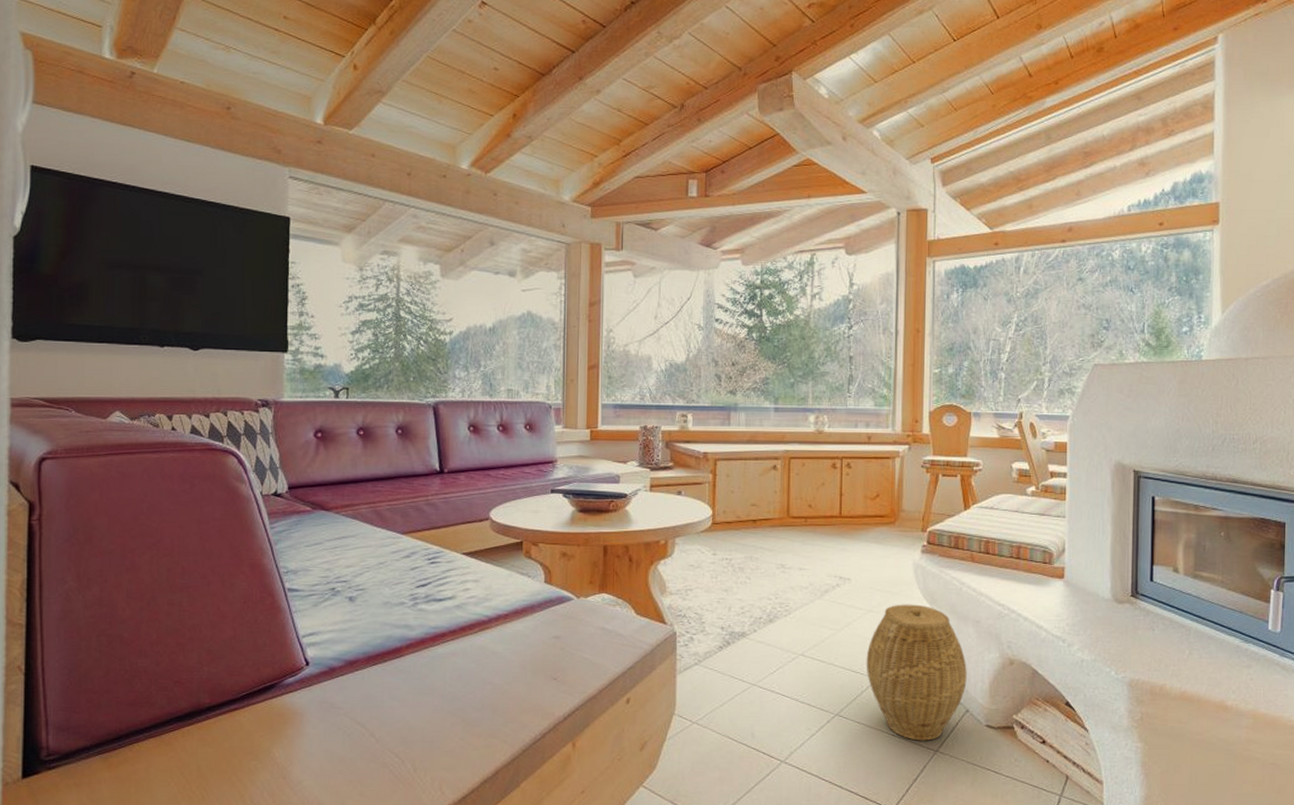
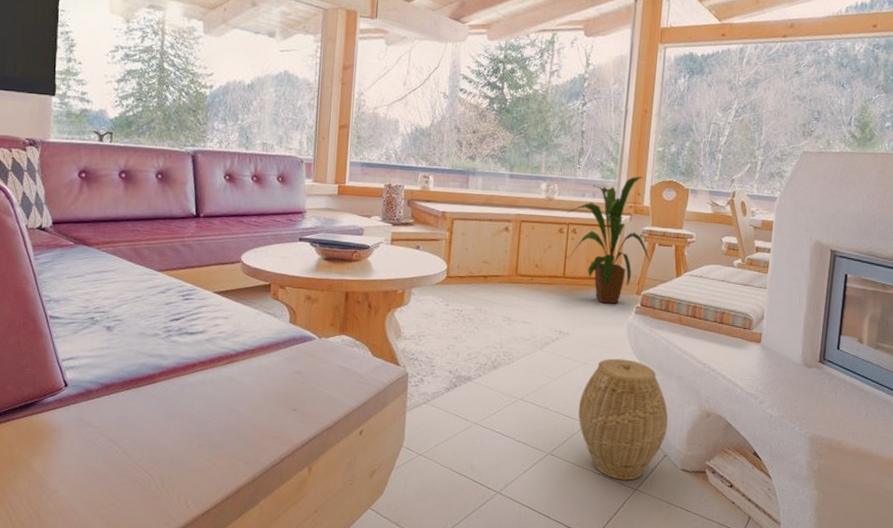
house plant: none [839,401,934,544] -> present [567,176,650,304]

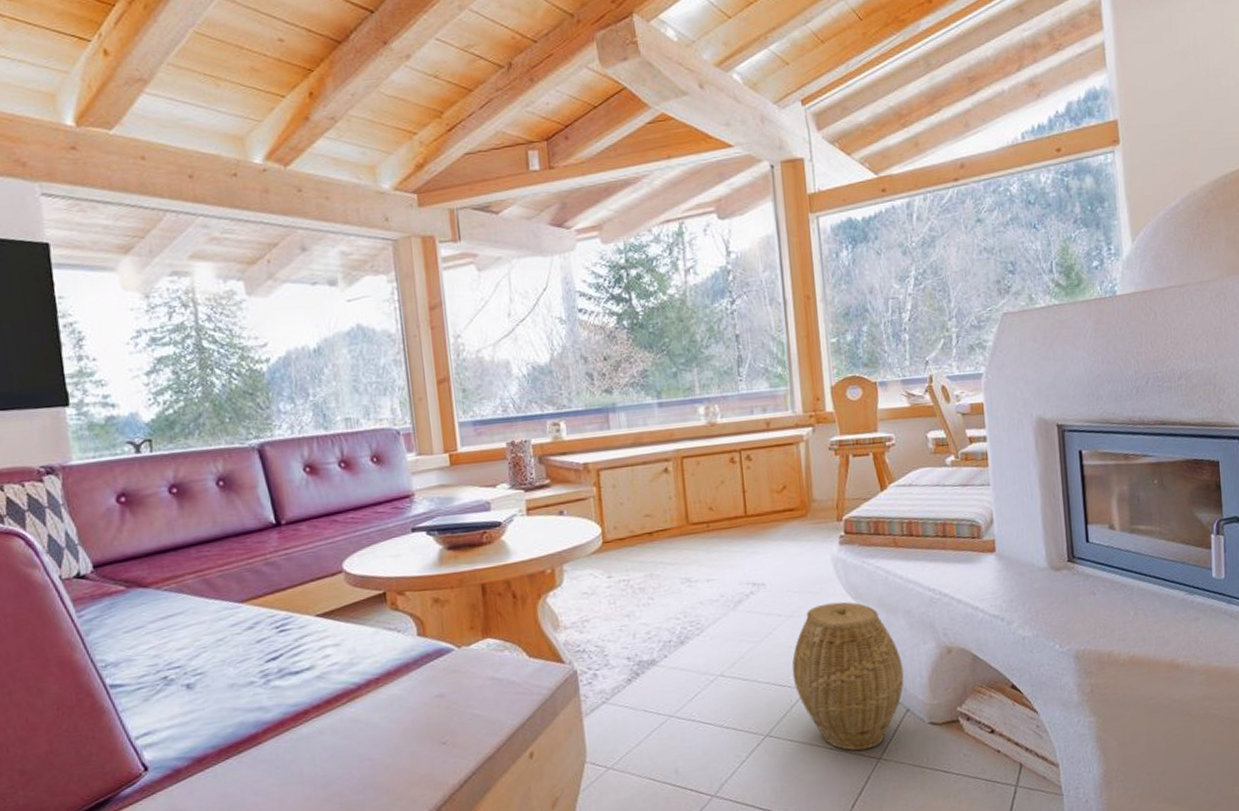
house plant: present [567,176,650,304] -> none [735,376,846,540]

